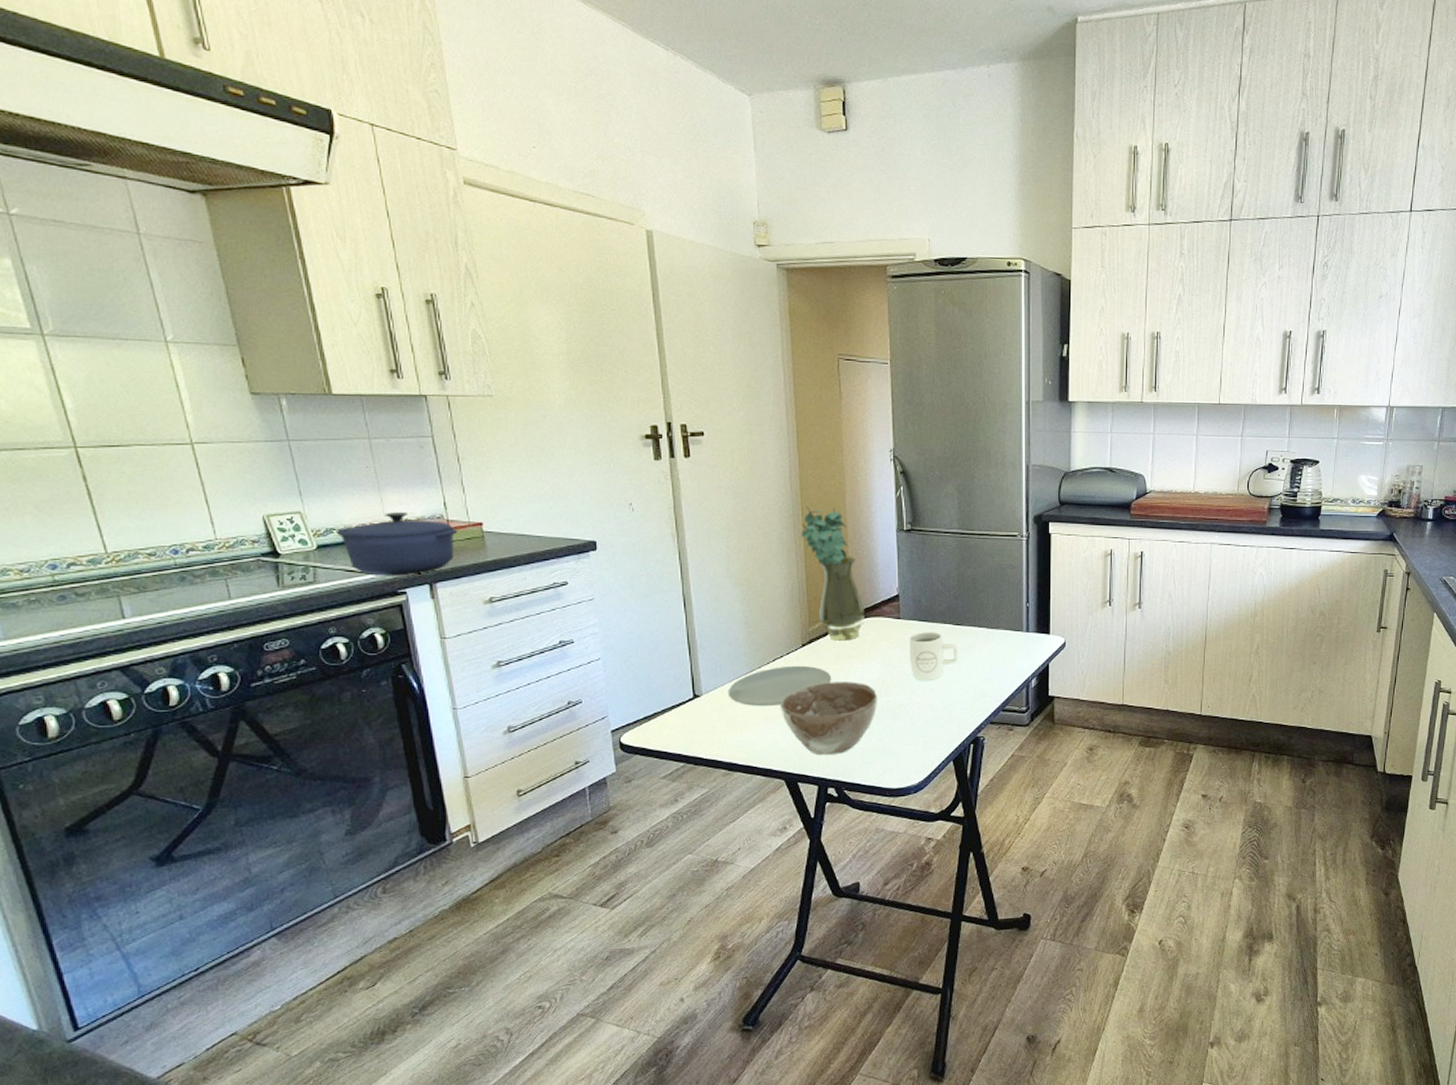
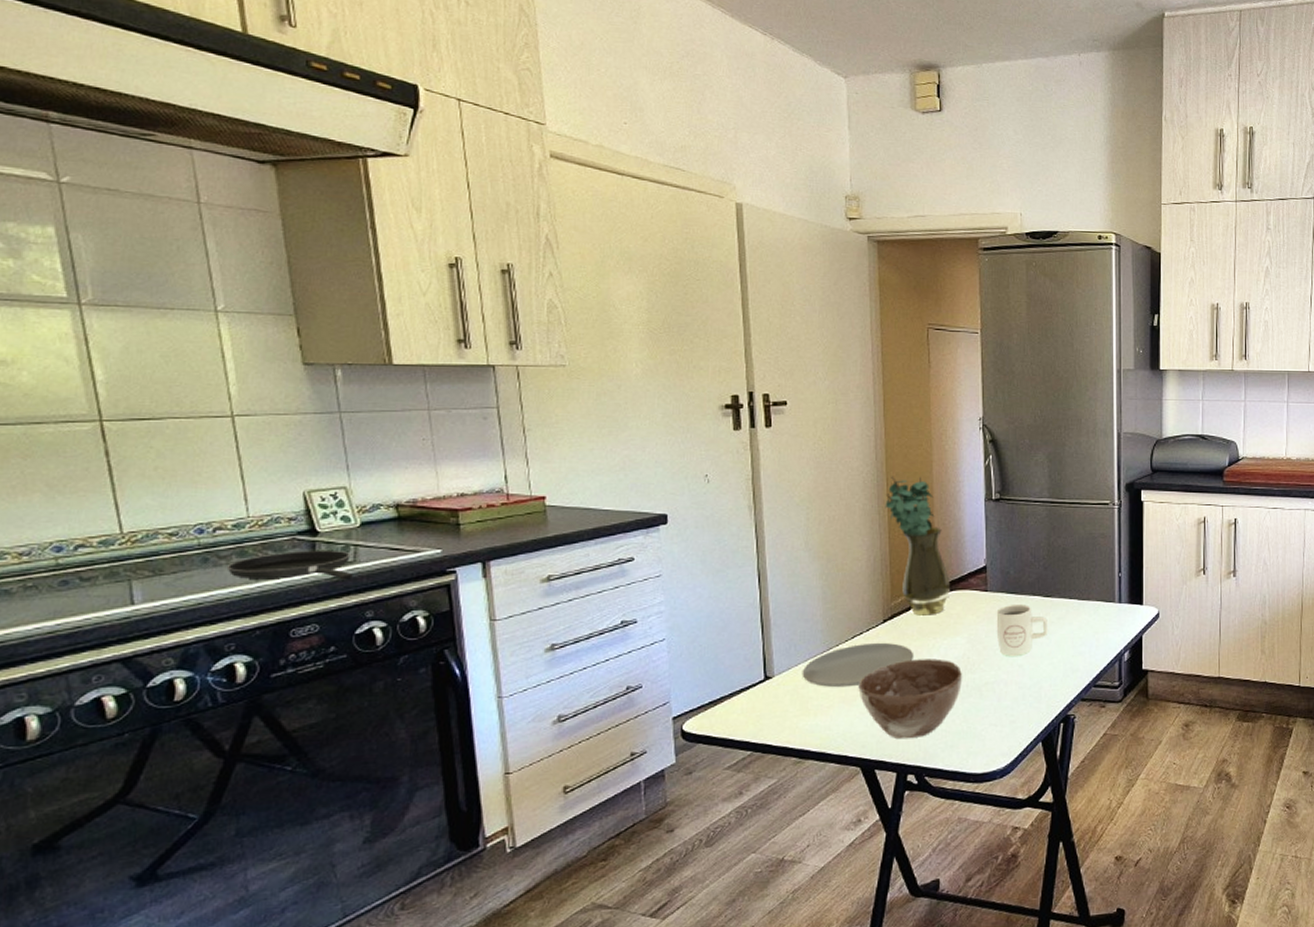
frying pan: none [201,570,314,599] -> present [226,549,353,580]
cooking pot: present [337,511,458,576] -> none [384,485,518,554]

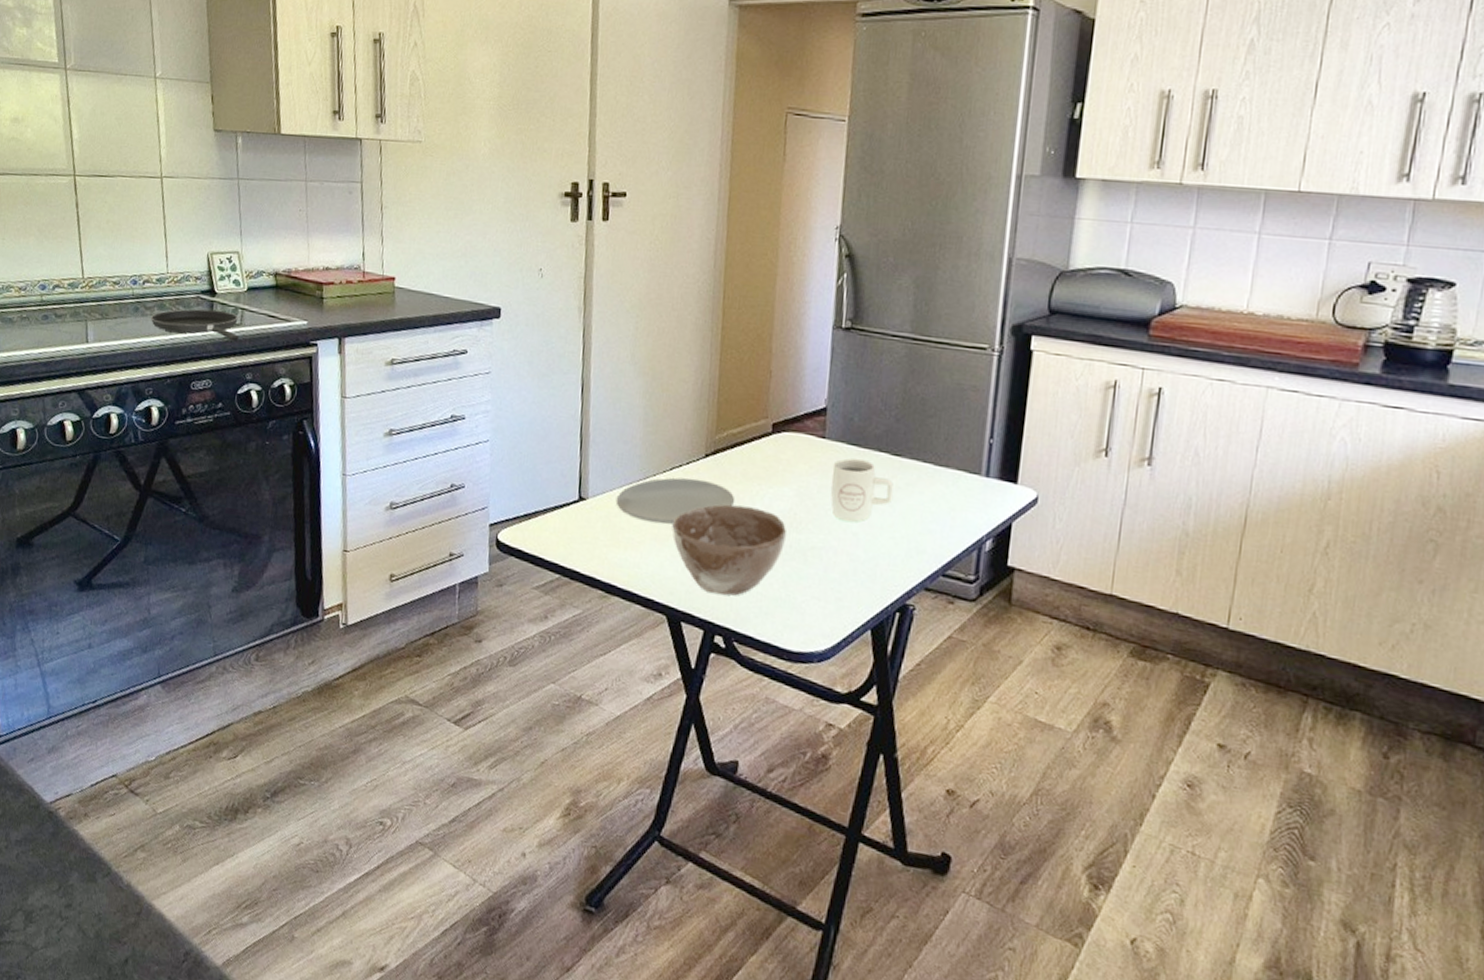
vase: present [885,476,950,616] -> none [719,288,783,457]

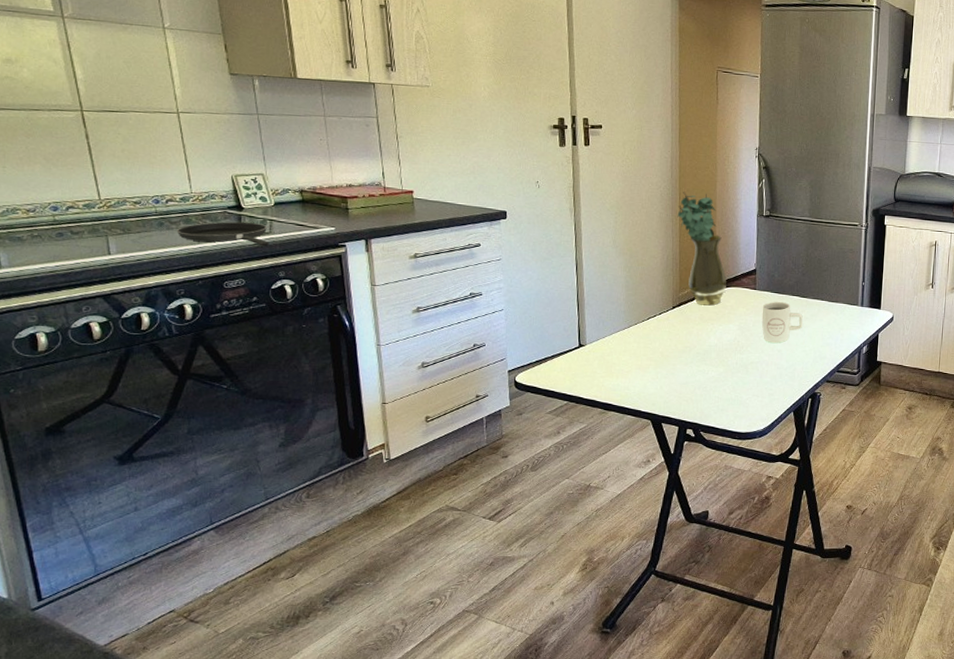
plate: present [615,477,735,525] -> none [608,324,696,358]
bowl: present [671,504,788,596] -> none [651,339,734,401]
vase: none [719,288,783,457] -> present [677,191,727,306]

